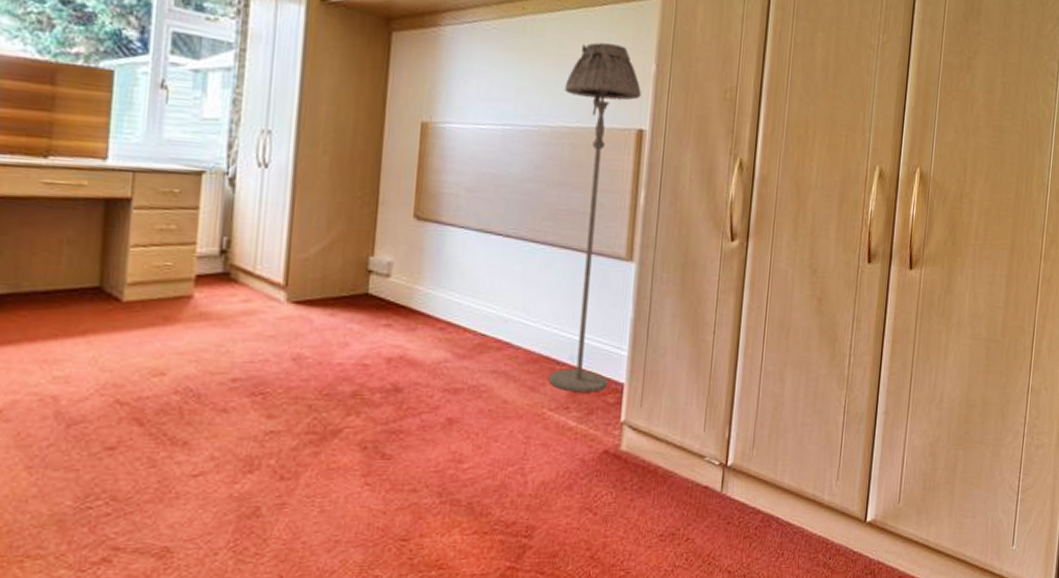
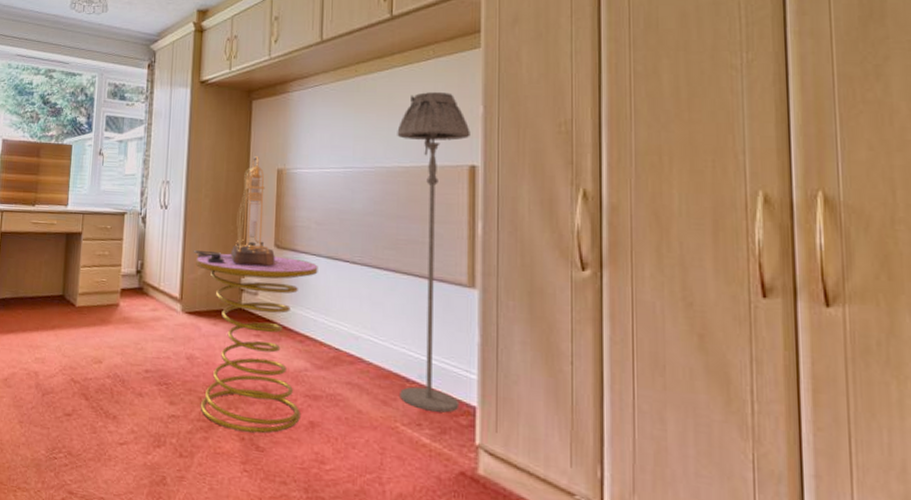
table lamp: none [305,104,414,241] -> present [194,156,275,266]
side table: none [308,226,466,439] -> present [196,253,318,434]

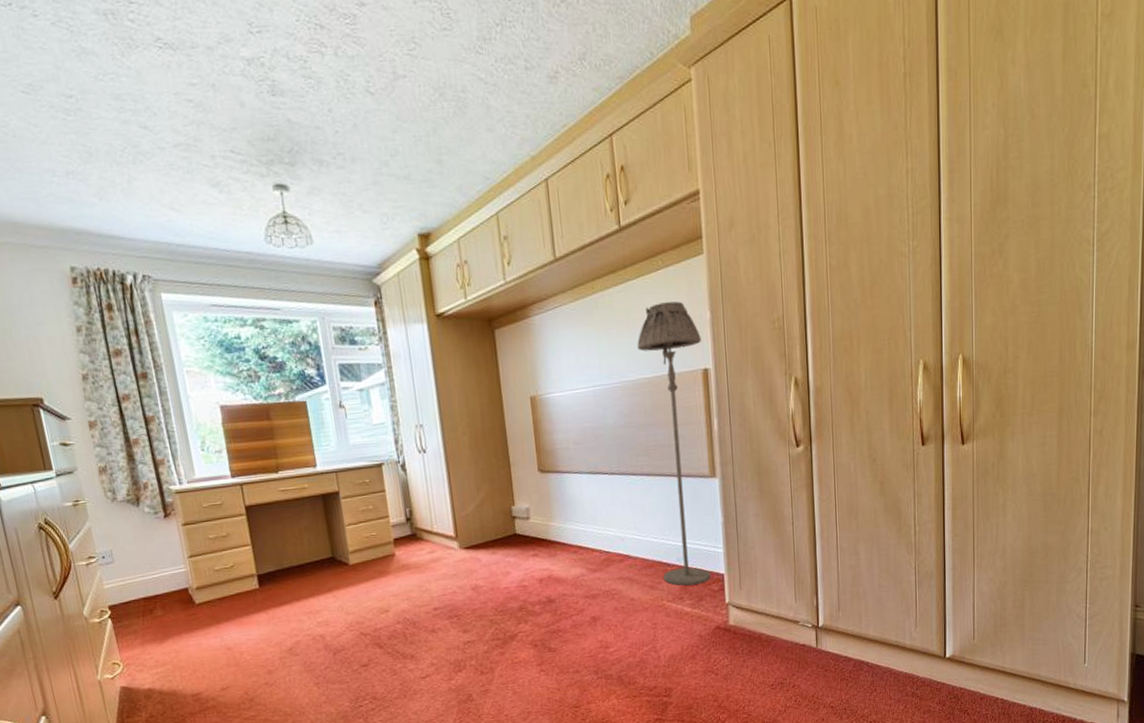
table lamp: present [194,156,275,266] -> none [461,386,541,499]
side table: present [196,253,318,434] -> none [464,479,583,641]

